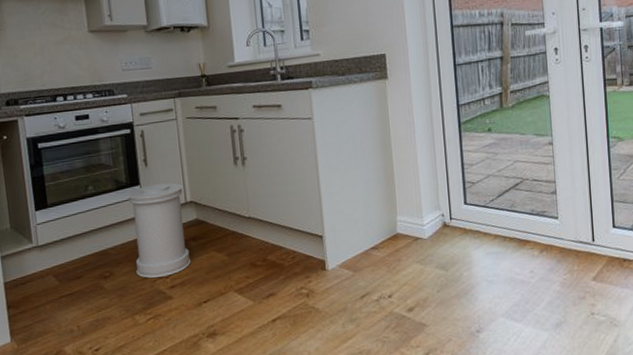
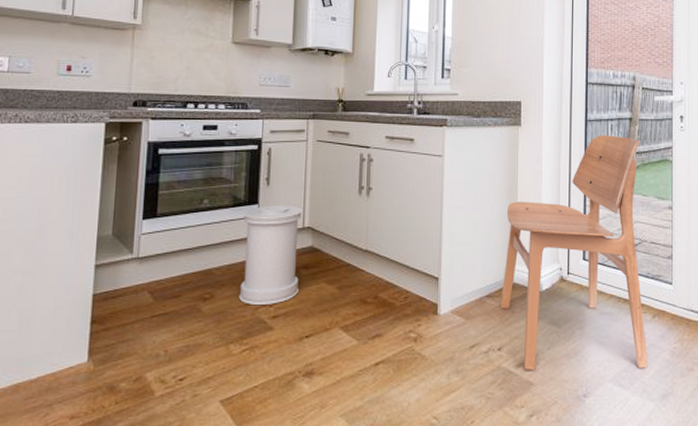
dining chair: none [383,77,539,313] -> present [501,135,648,370]

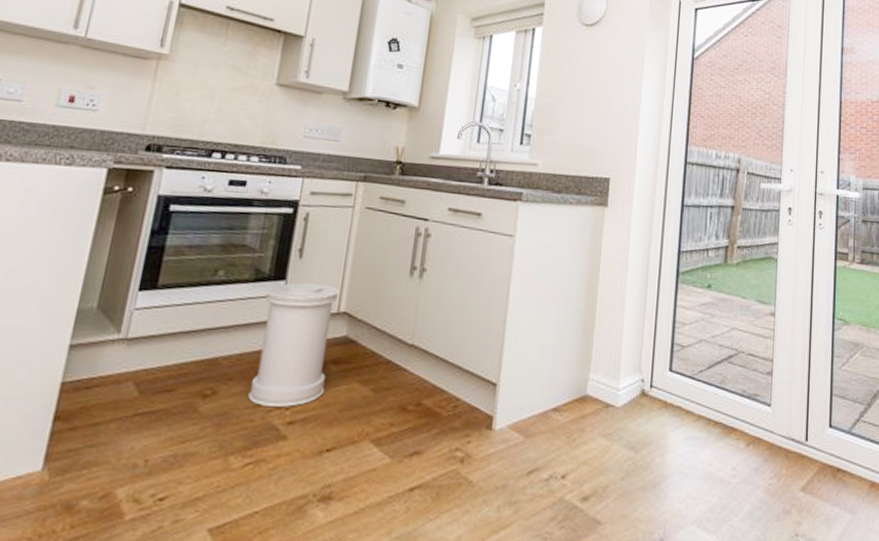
dining chair: present [501,135,648,370] -> none [568,223,742,508]

